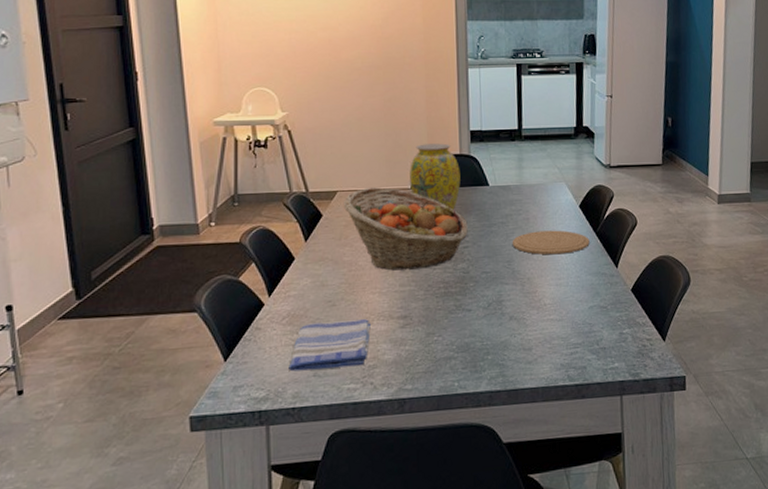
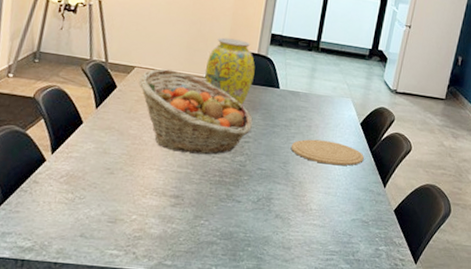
dish towel: present [288,319,372,372] -> none [57,186,145,235]

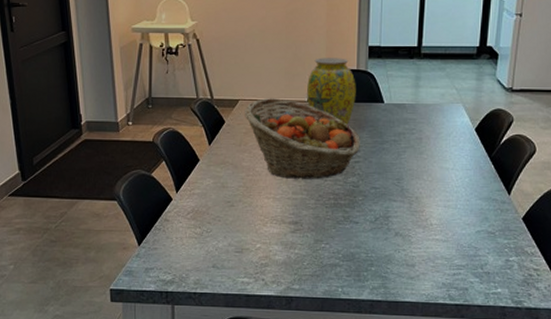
plate: present [290,139,364,166] -> none [403,151,483,177]

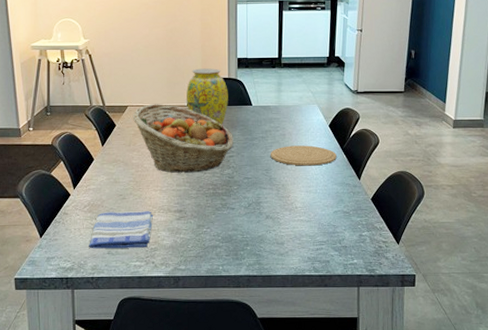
dish towel: none [191,220,266,263] -> present [89,211,154,249]
plate: none [403,151,483,177] -> present [270,145,337,166]

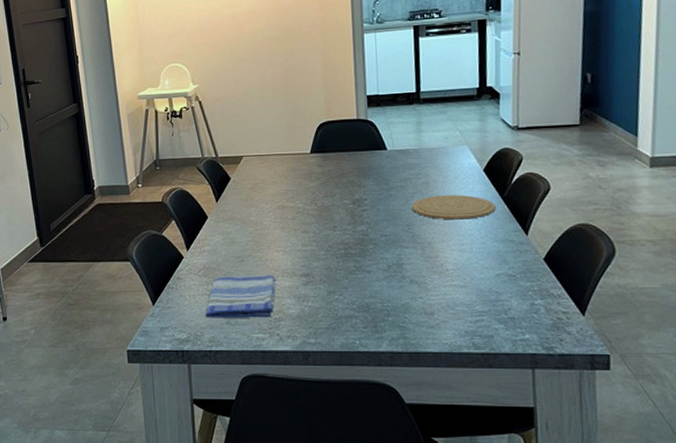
fruit basket: present [133,104,233,173] -> none [249,152,367,231]
vase: present [186,68,228,125] -> none [309,109,358,174]

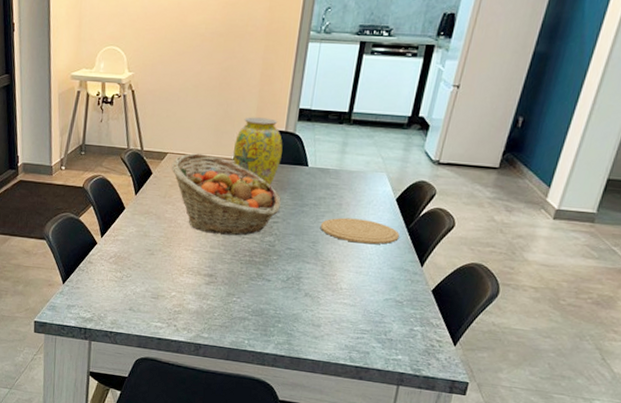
dish towel: present [205,275,277,318] -> none [110,266,182,309]
fruit basket: none [249,152,367,231] -> present [172,153,281,236]
vase: none [309,109,358,174] -> present [233,117,283,185]

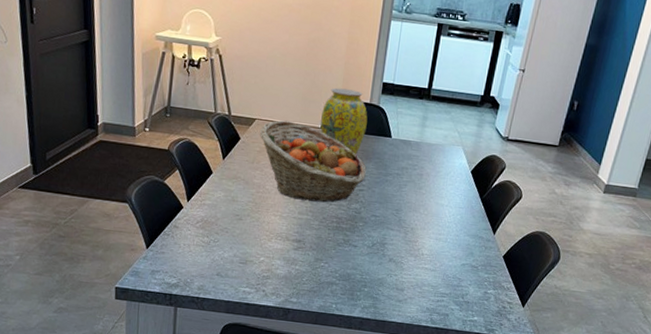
plate: present [320,217,400,245] -> none [403,187,474,213]

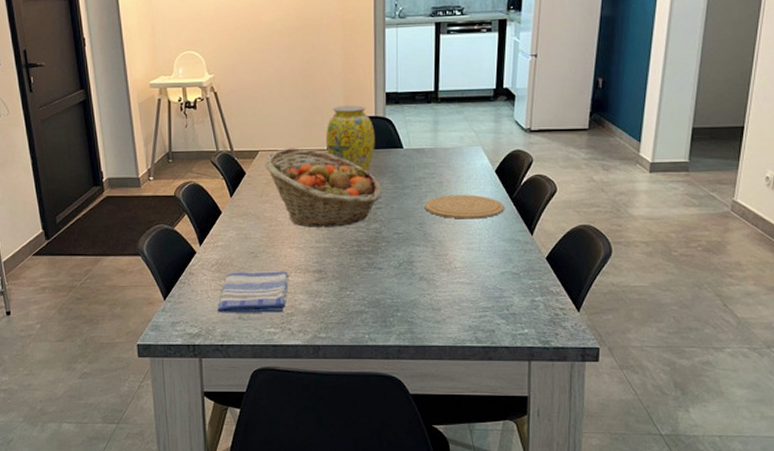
dish towel: none [197,230,270,275] -> present [217,271,290,313]
plate: none [403,187,474,213] -> present [424,194,504,219]

